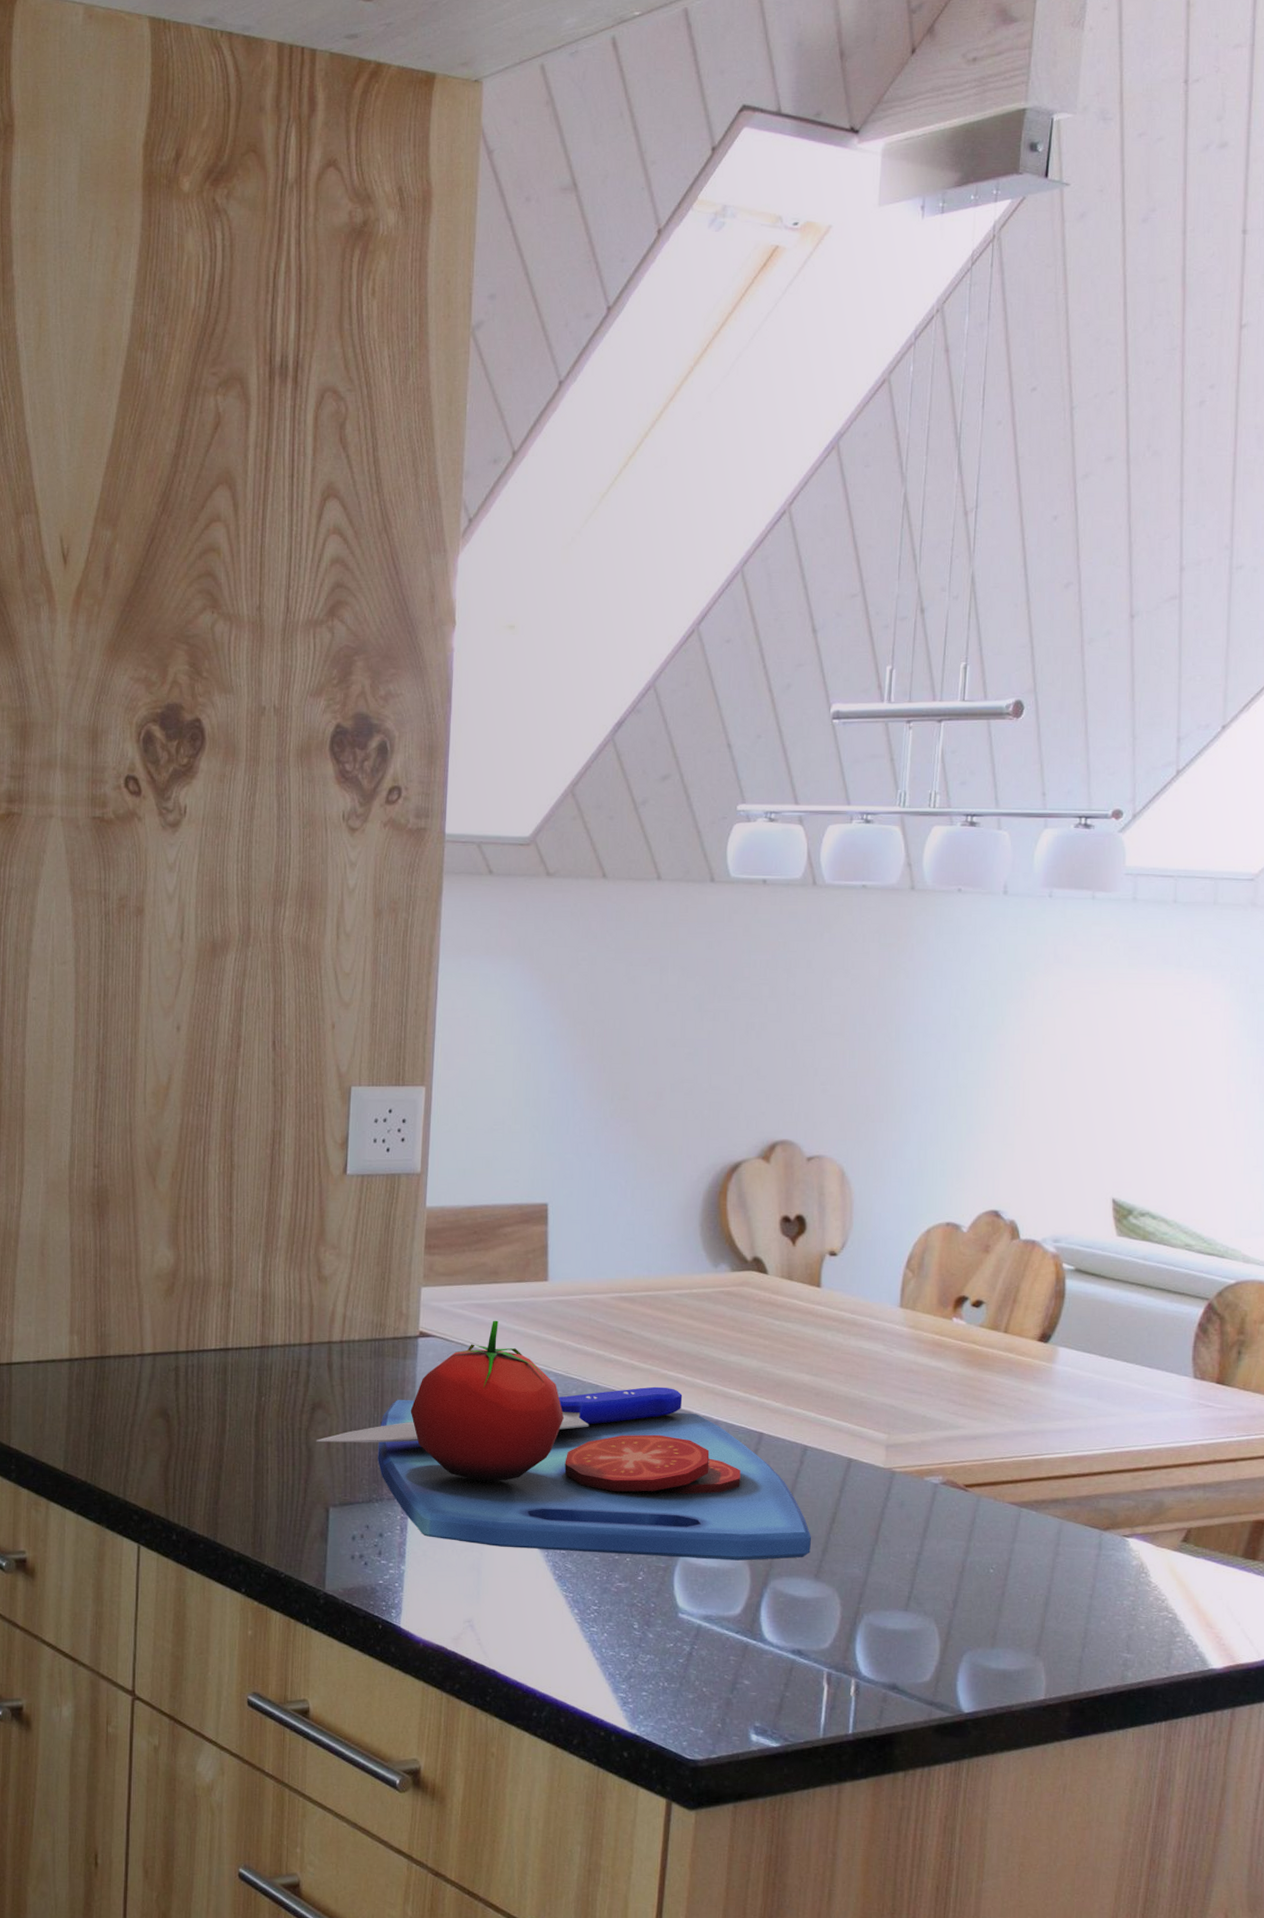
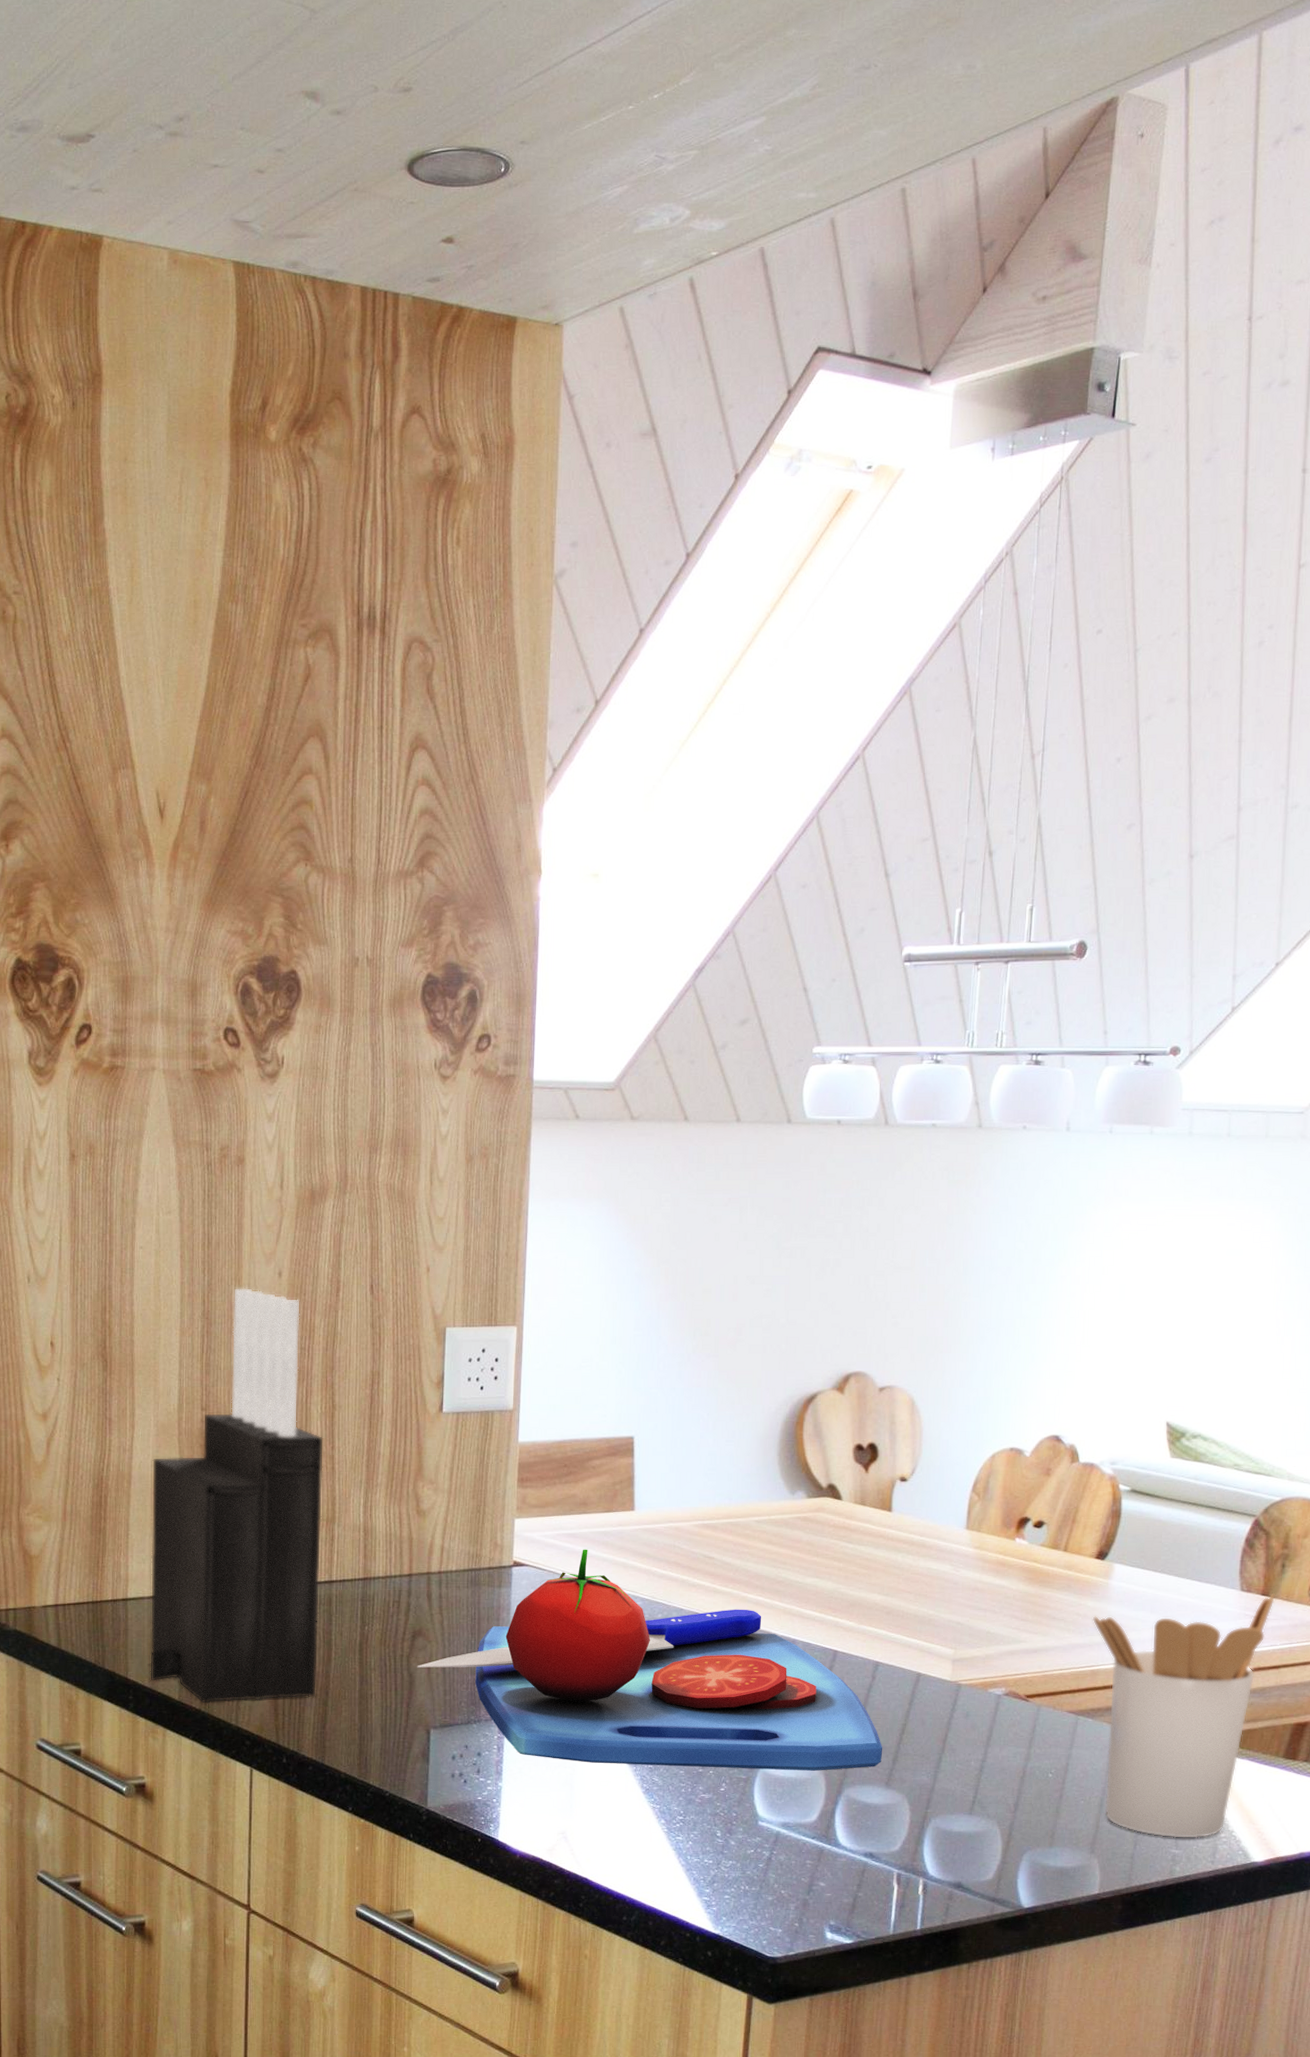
knife block: none [34,1041,222,1475] -> present [150,1287,324,1704]
utensil holder: none [1035,1382,1232,1642] -> present [1092,1594,1276,1838]

